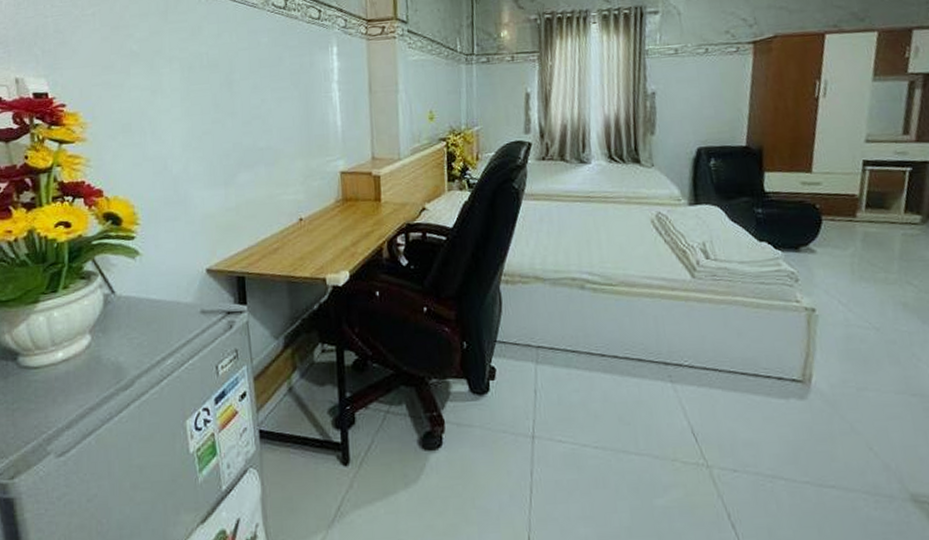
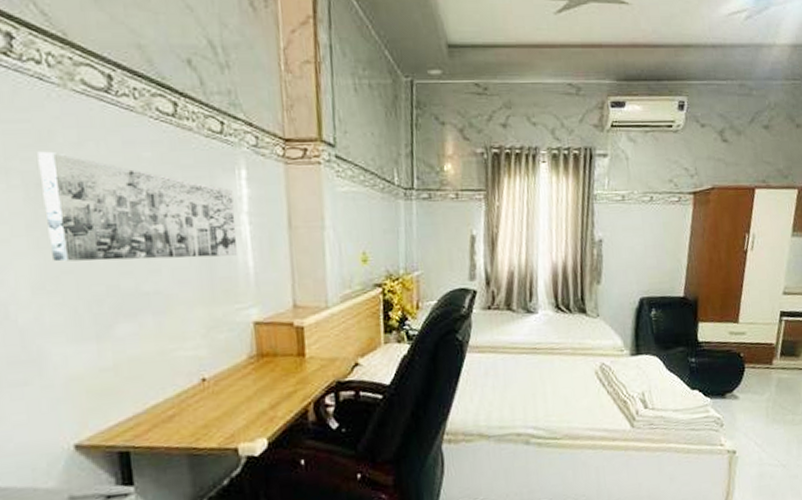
wall art: none [191,42,329,125] -> present [37,151,237,262]

